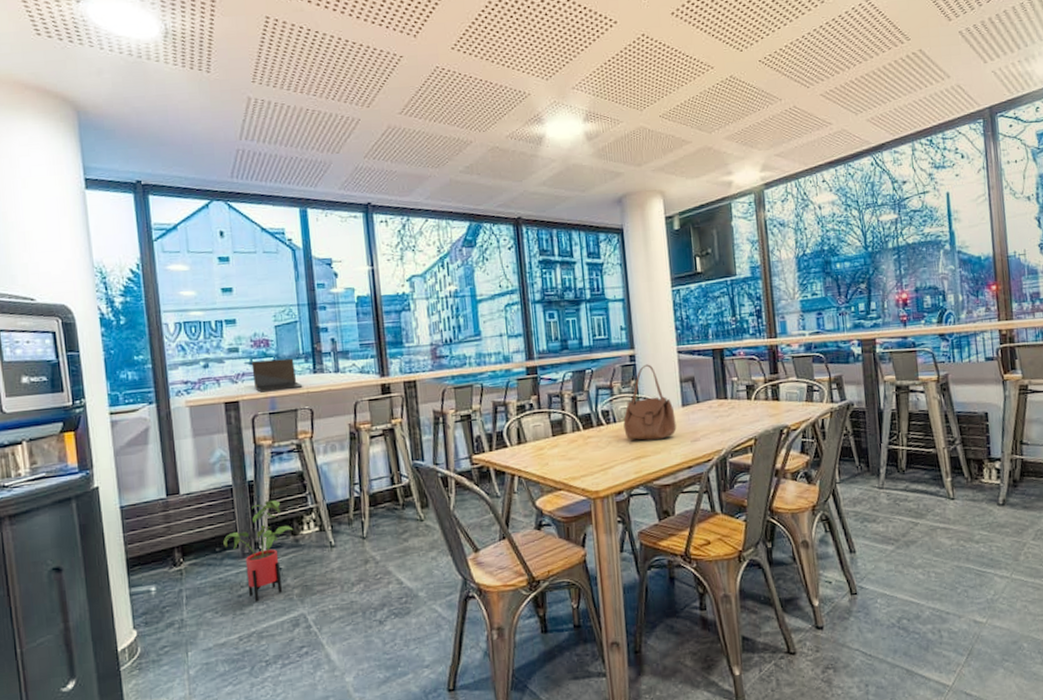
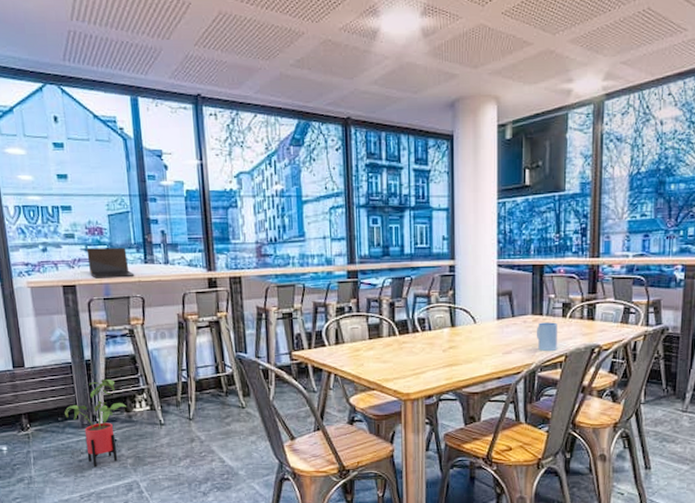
handbag: present [623,364,676,440] -> none [438,275,489,349]
cup: none [722,405,746,437] -> present [536,322,558,352]

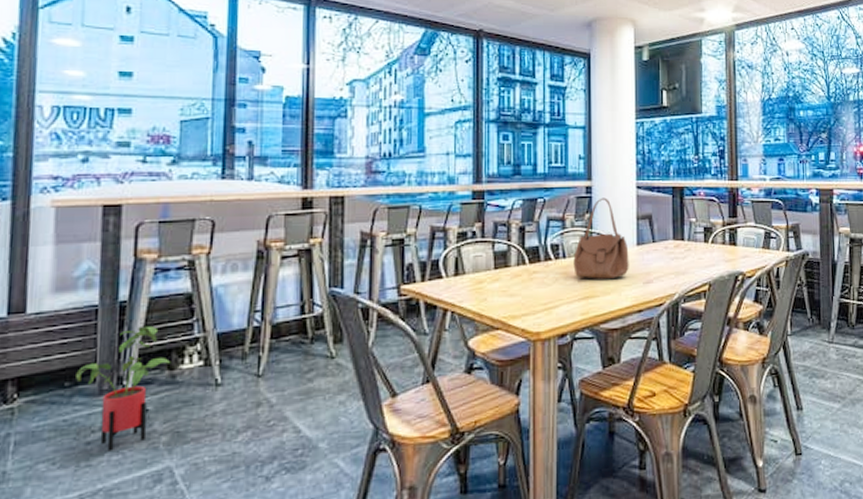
laptop: present [86,247,135,279] -> none [144,159,206,197]
handbag: none [438,275,489,349] -> present [573,197,629,279]
cup: present [536,322,558,352] -> none [678,248,701,281]

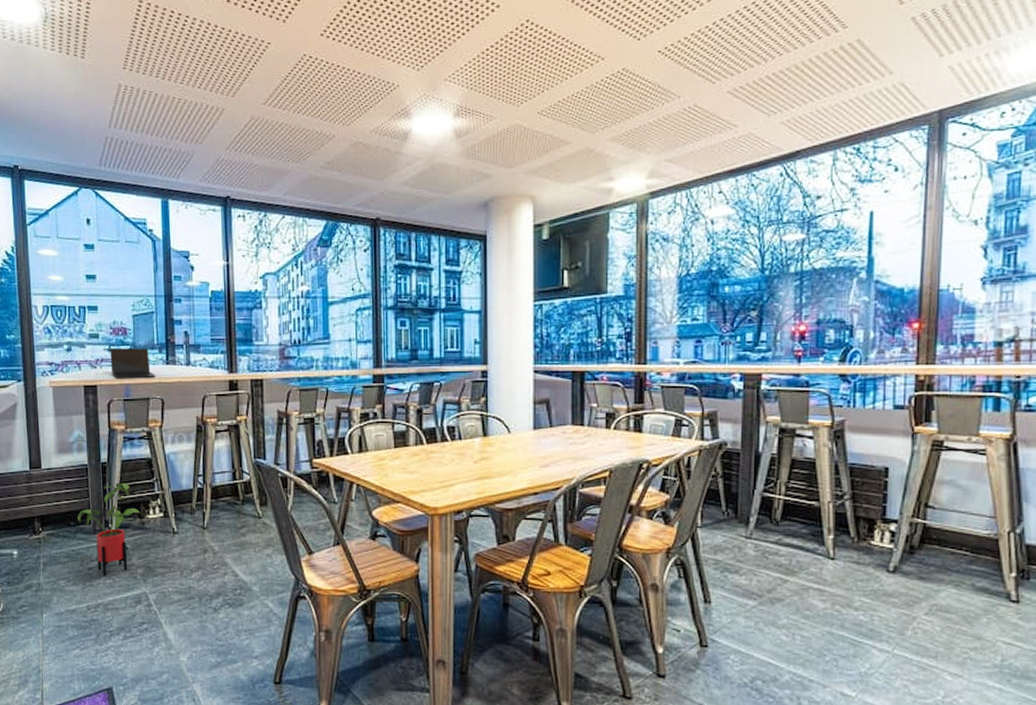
laptop: none [144,159,206,197] -> present [110,348,156,379]
handbag: present [573,197,629,279] -> none [469,382,525,461]

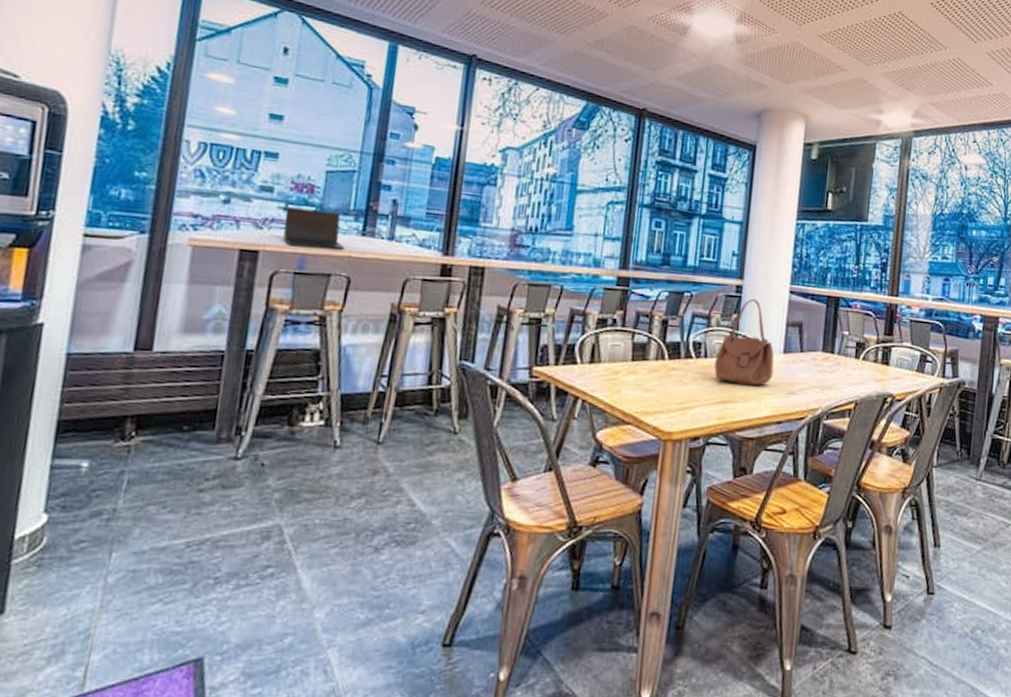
house plant: present [76,482,141,576] -> none [194,377,292,502]
handbag: none [469,382,525,461] -> present [714,299,775,385]

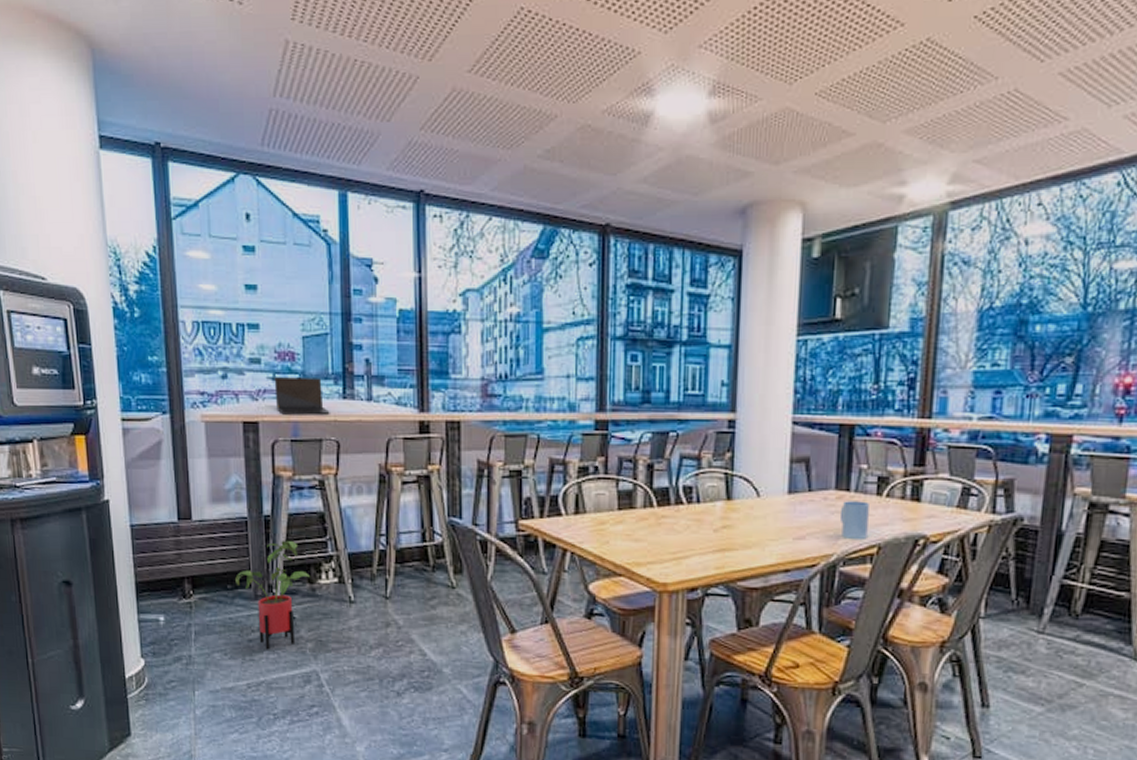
house plant: none [194,377,292,502] -> present [234,540,311,650]
handbag: present [714,299,775,385] -> none [709,434,778,531]
cup: none [825,362,849,397] -> present [839,501,870,541]

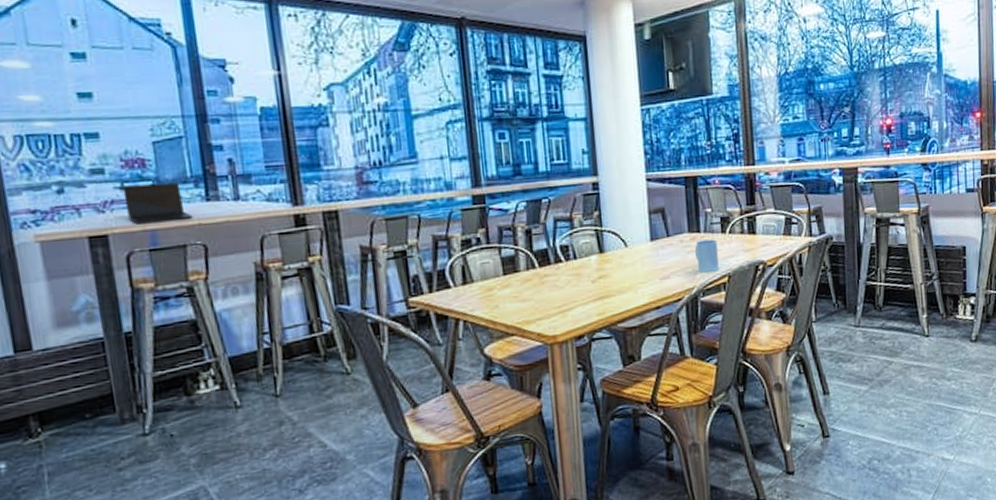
house plant: present [234,540,311,650] -> none [93,354,188,476]

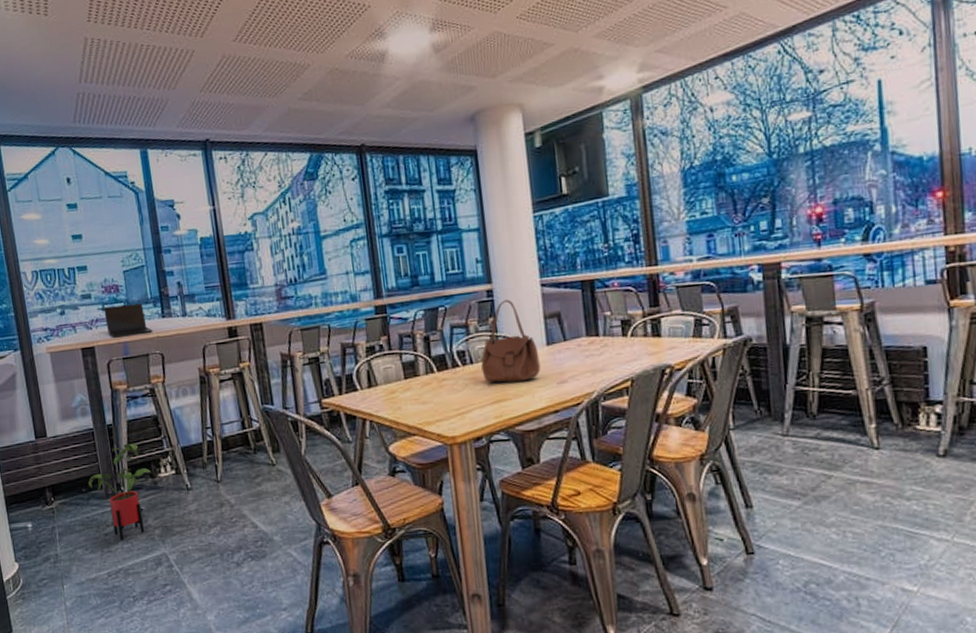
house plant: none [93,354,188,476] -> present [87,443,152,541]
handbag: none [585,193,644,279] -> present [481,299,541,383]
cup: present [694,239,720,274] -> none [593,343,622,378]

